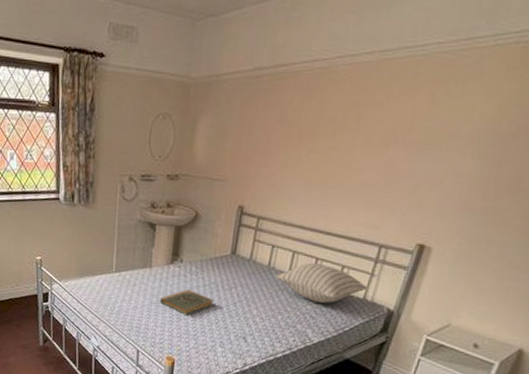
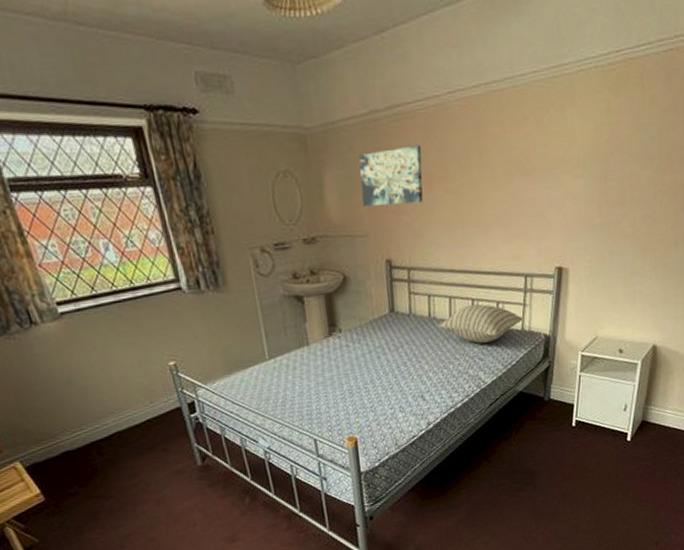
book: present [160,289,214,316] -> none [326,359,384,388]
wall art: none [228,103,298,158] -> present [359,145,423,207]

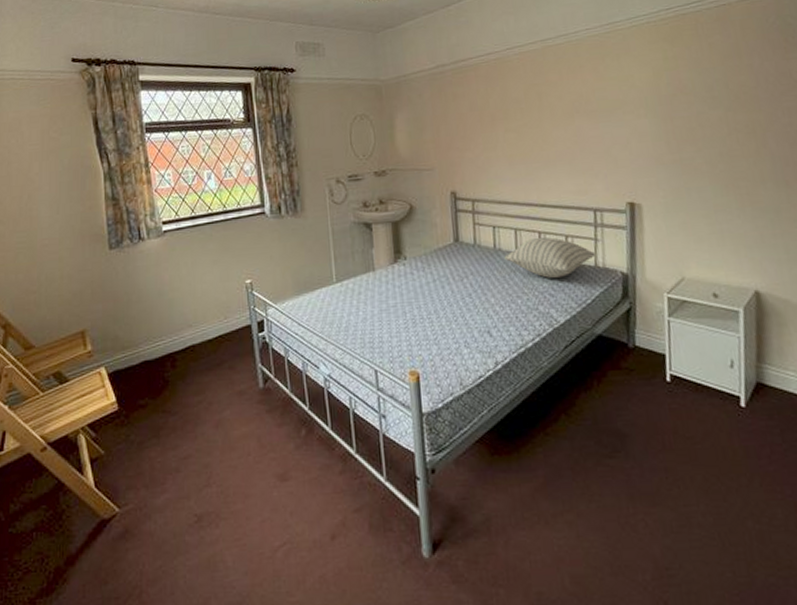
wall art: present [359,145,423,207] -> none [427,91,486,144]

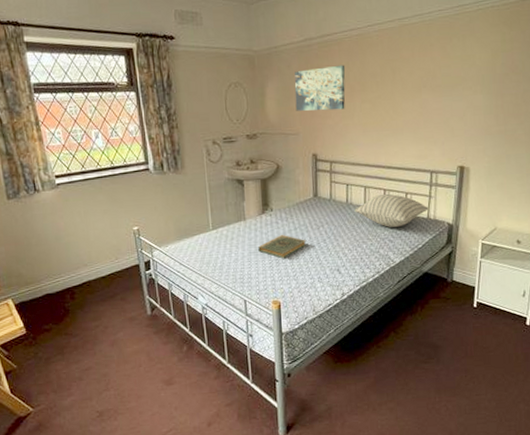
book: none [390,287,448,318] -> present [258,234,306,259]
wall art: none [427,91,486,144] -> present [294,65,346,111]

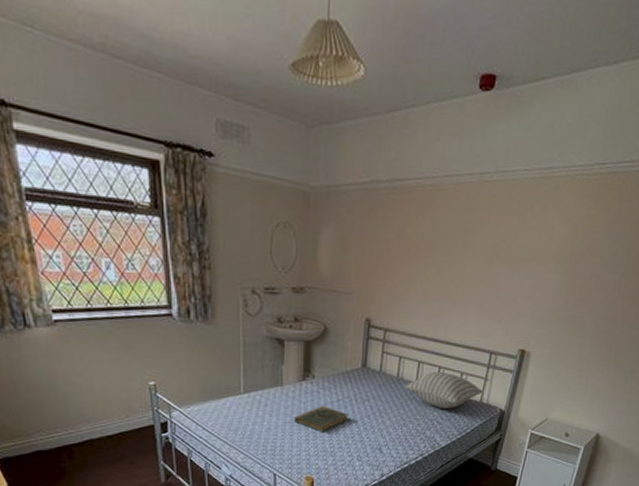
wall art: present [294,65,346,111] -> none [352,218,414,272]

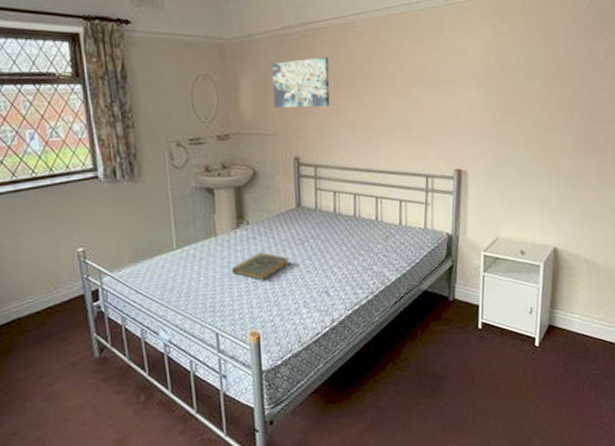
wall art: none [352,218,414,272] -> present [272,56,330,108]
pillow: present [405,371,483,408] -> none [343,201,425,240]

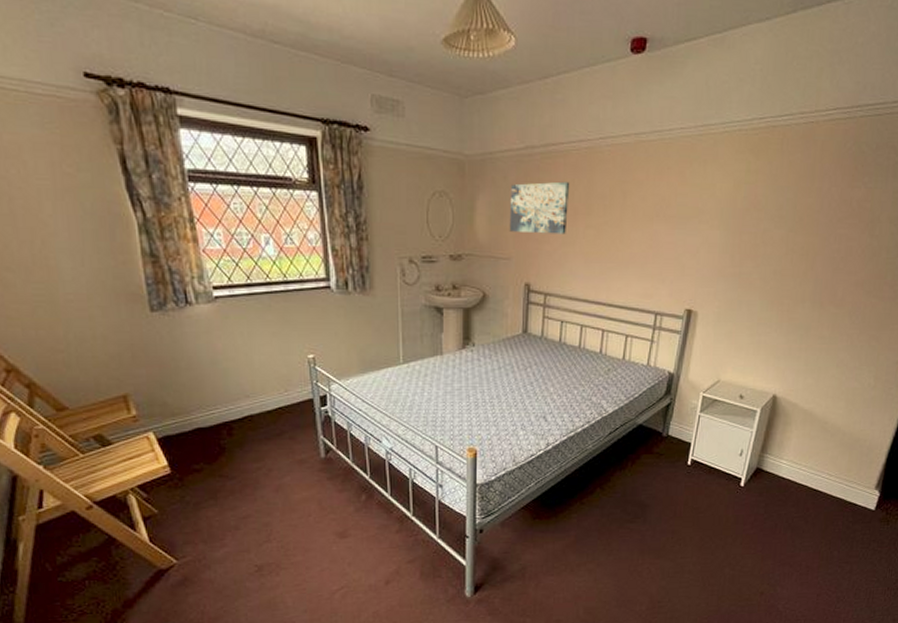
book: present [232,251,289,281] -> none [455,373,510,401]

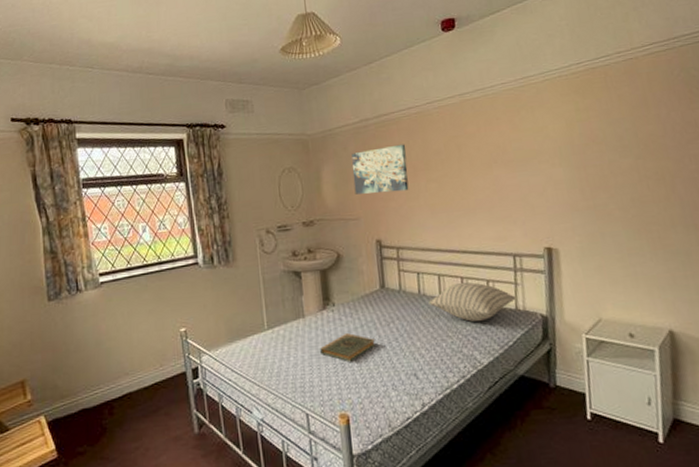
book: none [455,373,510,401] -> present [320,332,375,362]
pillow: none [568,334,649,373] -> present [428,282,516,322]

